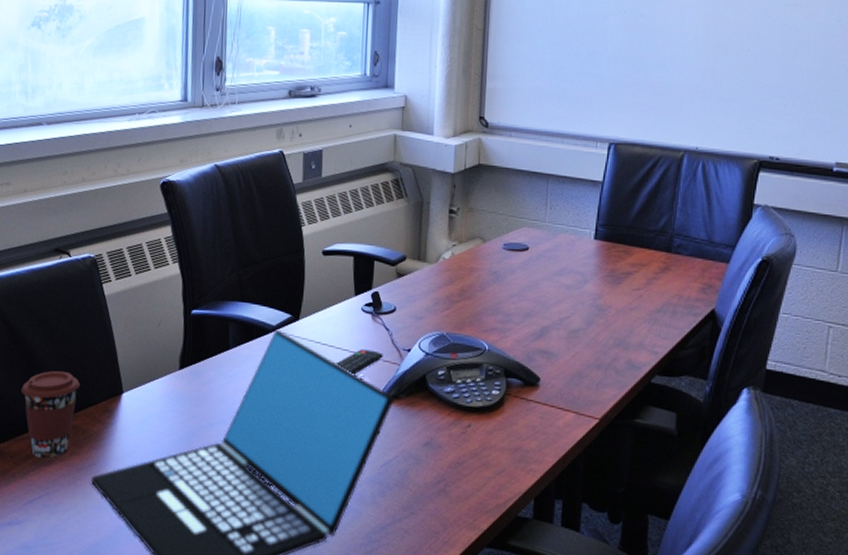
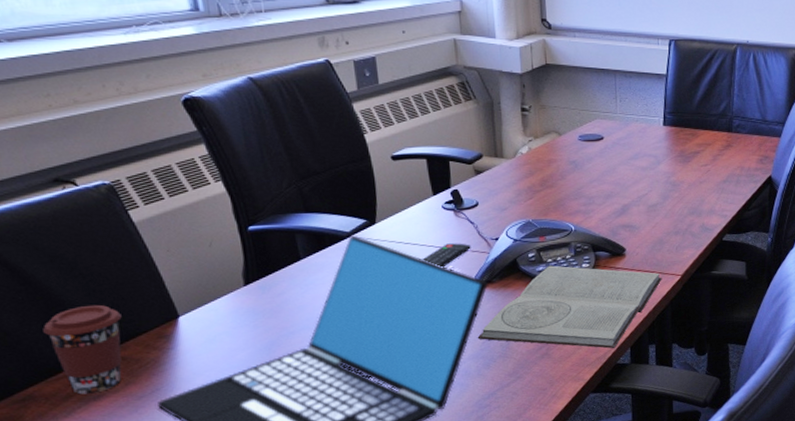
book: none [376,387,577,497] -> present [477,265,662,349]

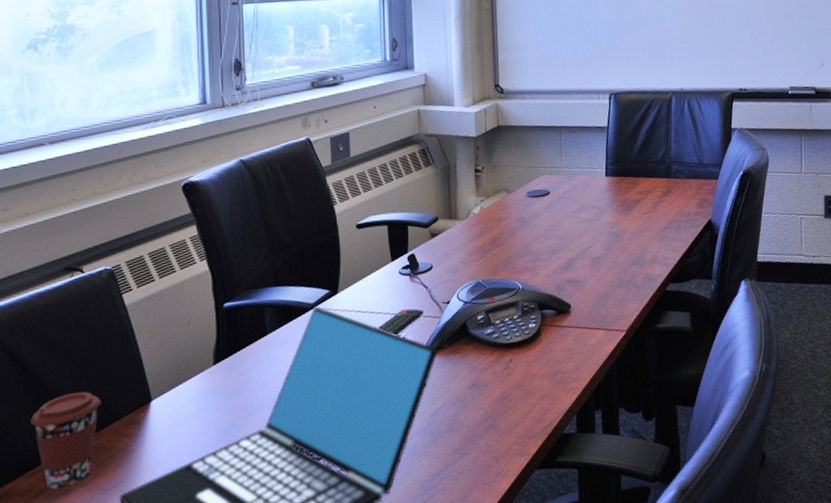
book: present [477,265,662,349] -> none [425,327,607,417]

